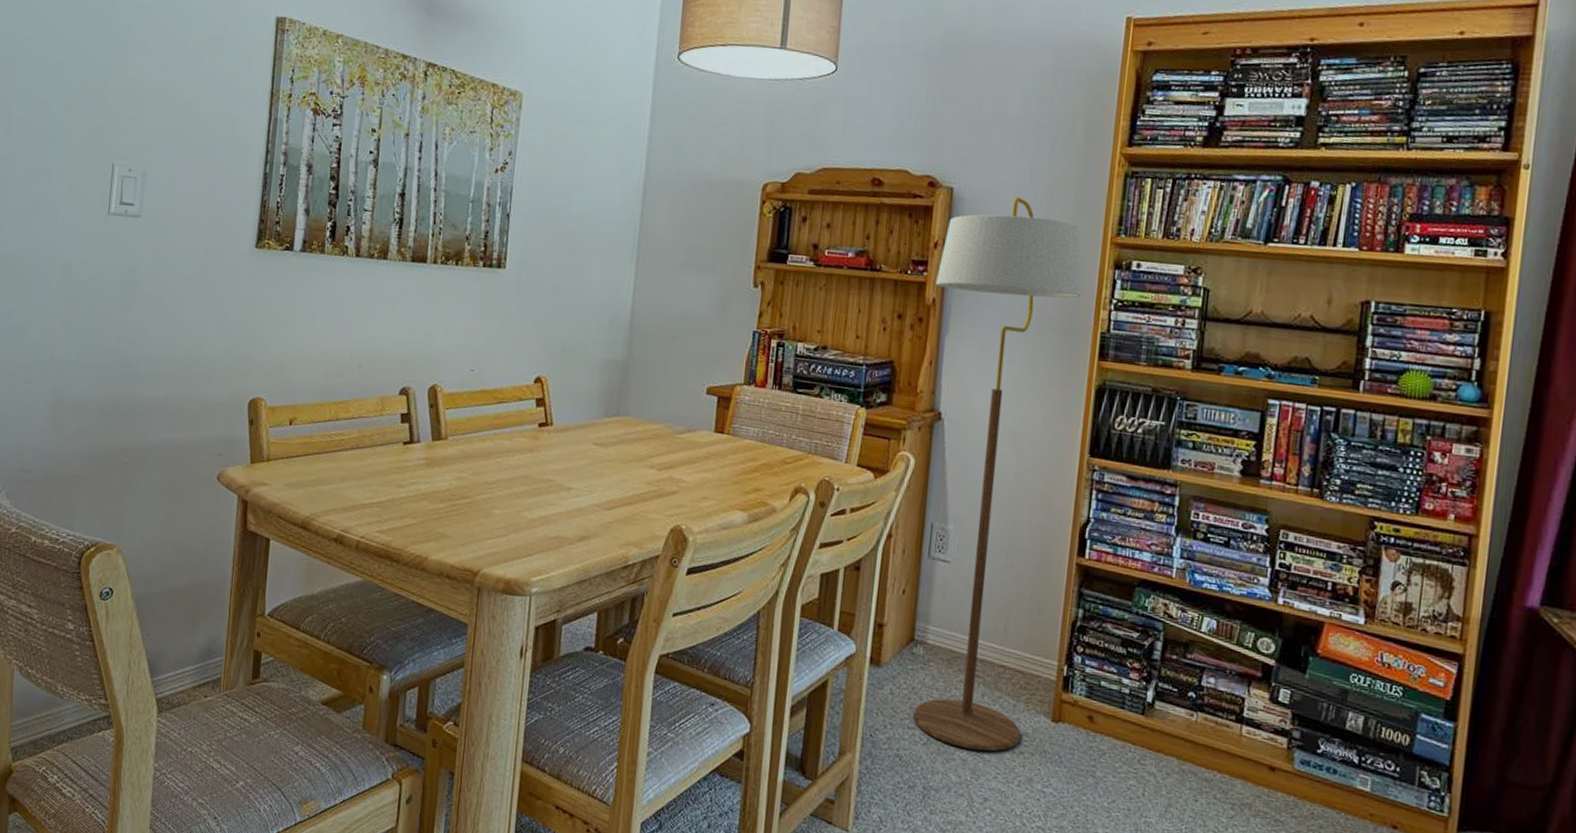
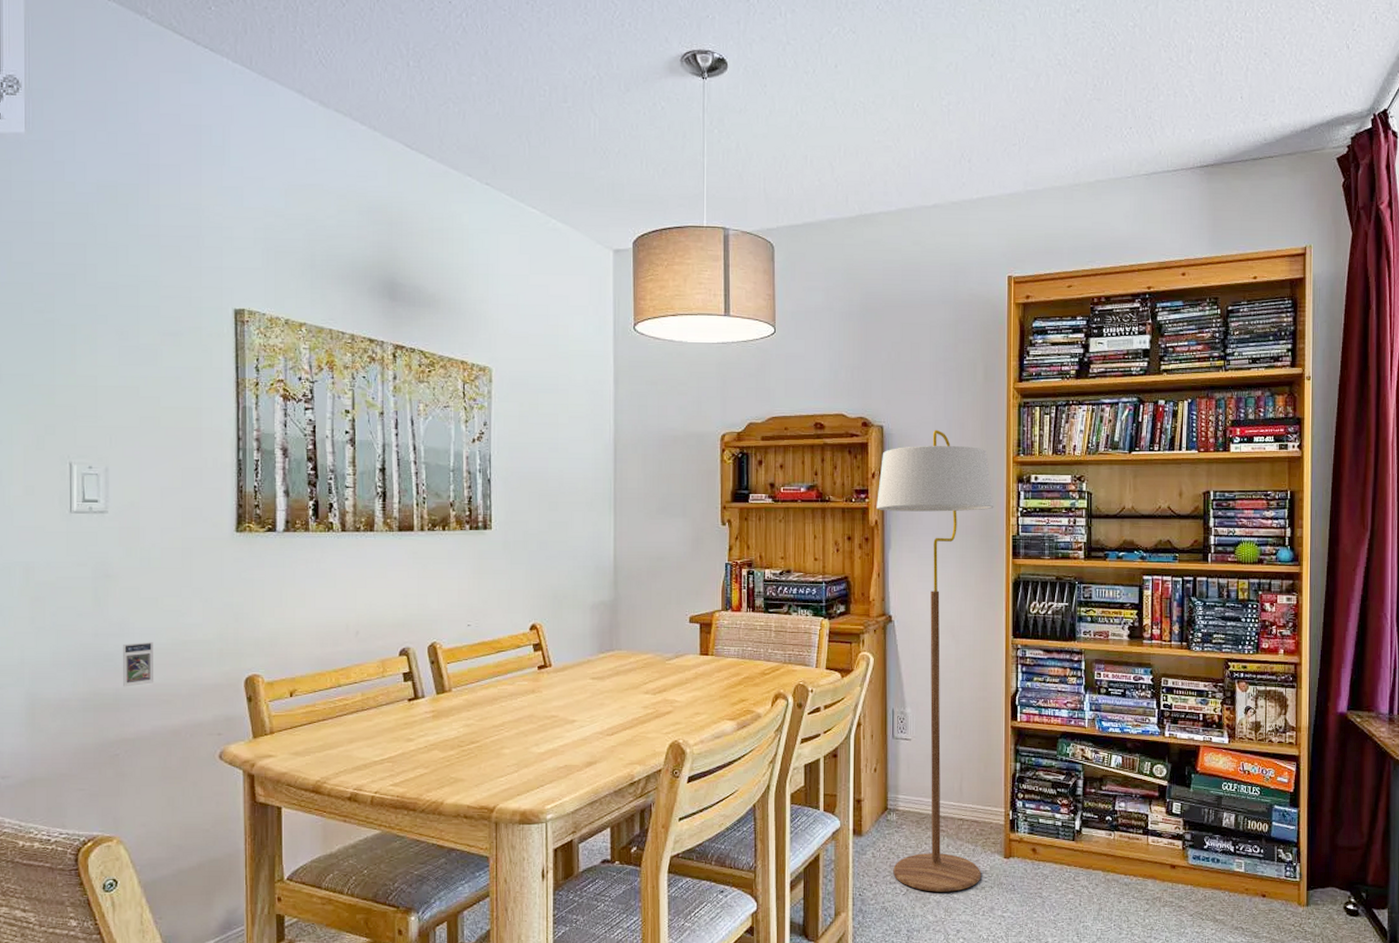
trading card: none [138,351,169,396] -> present [123,641,153,687]

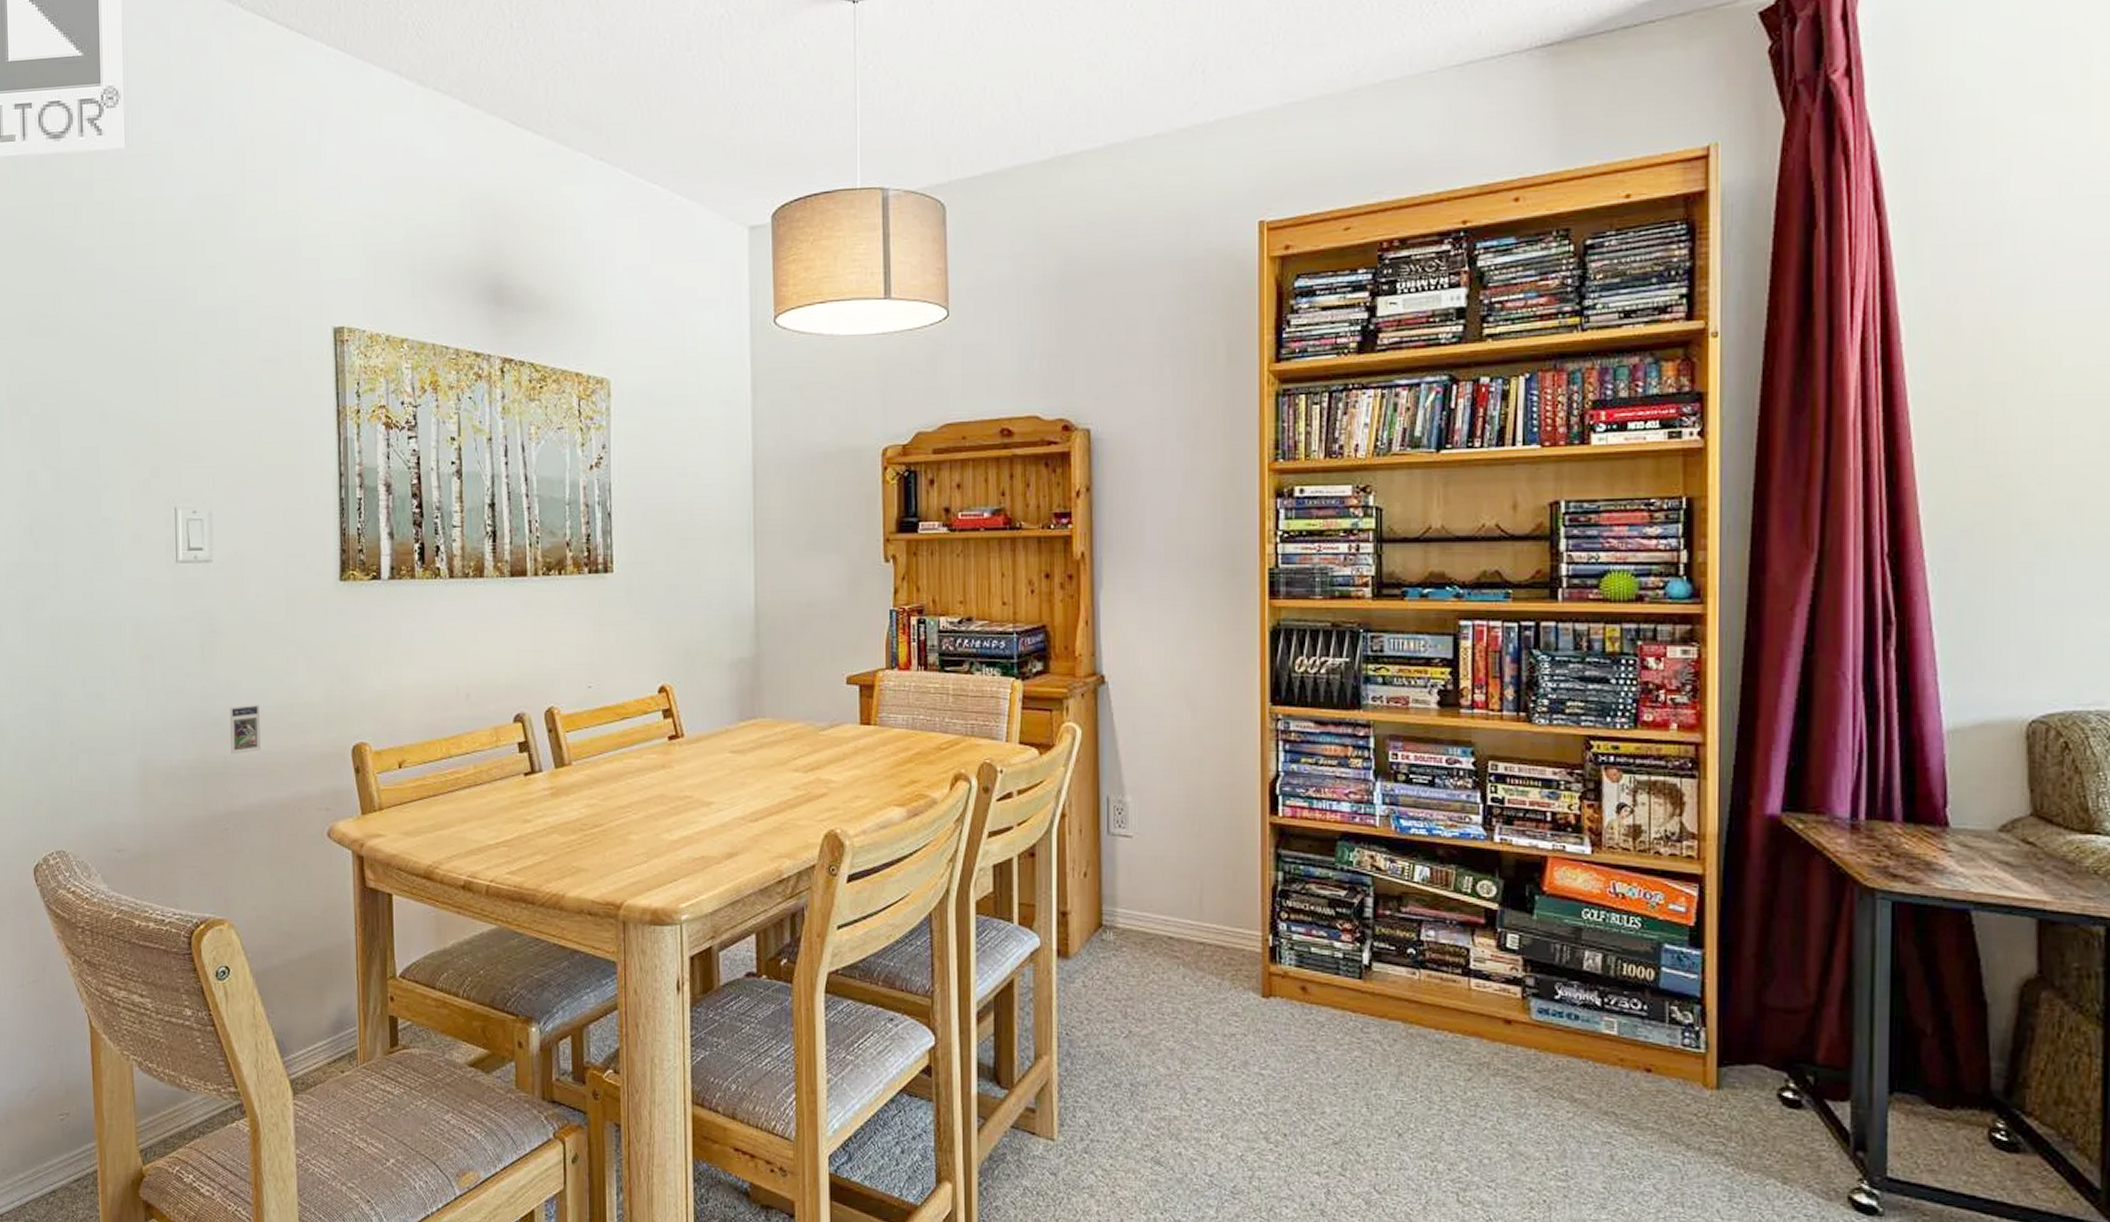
floor lamp: present [876,429,994,892] -> none [1083,430,1243,1038]

